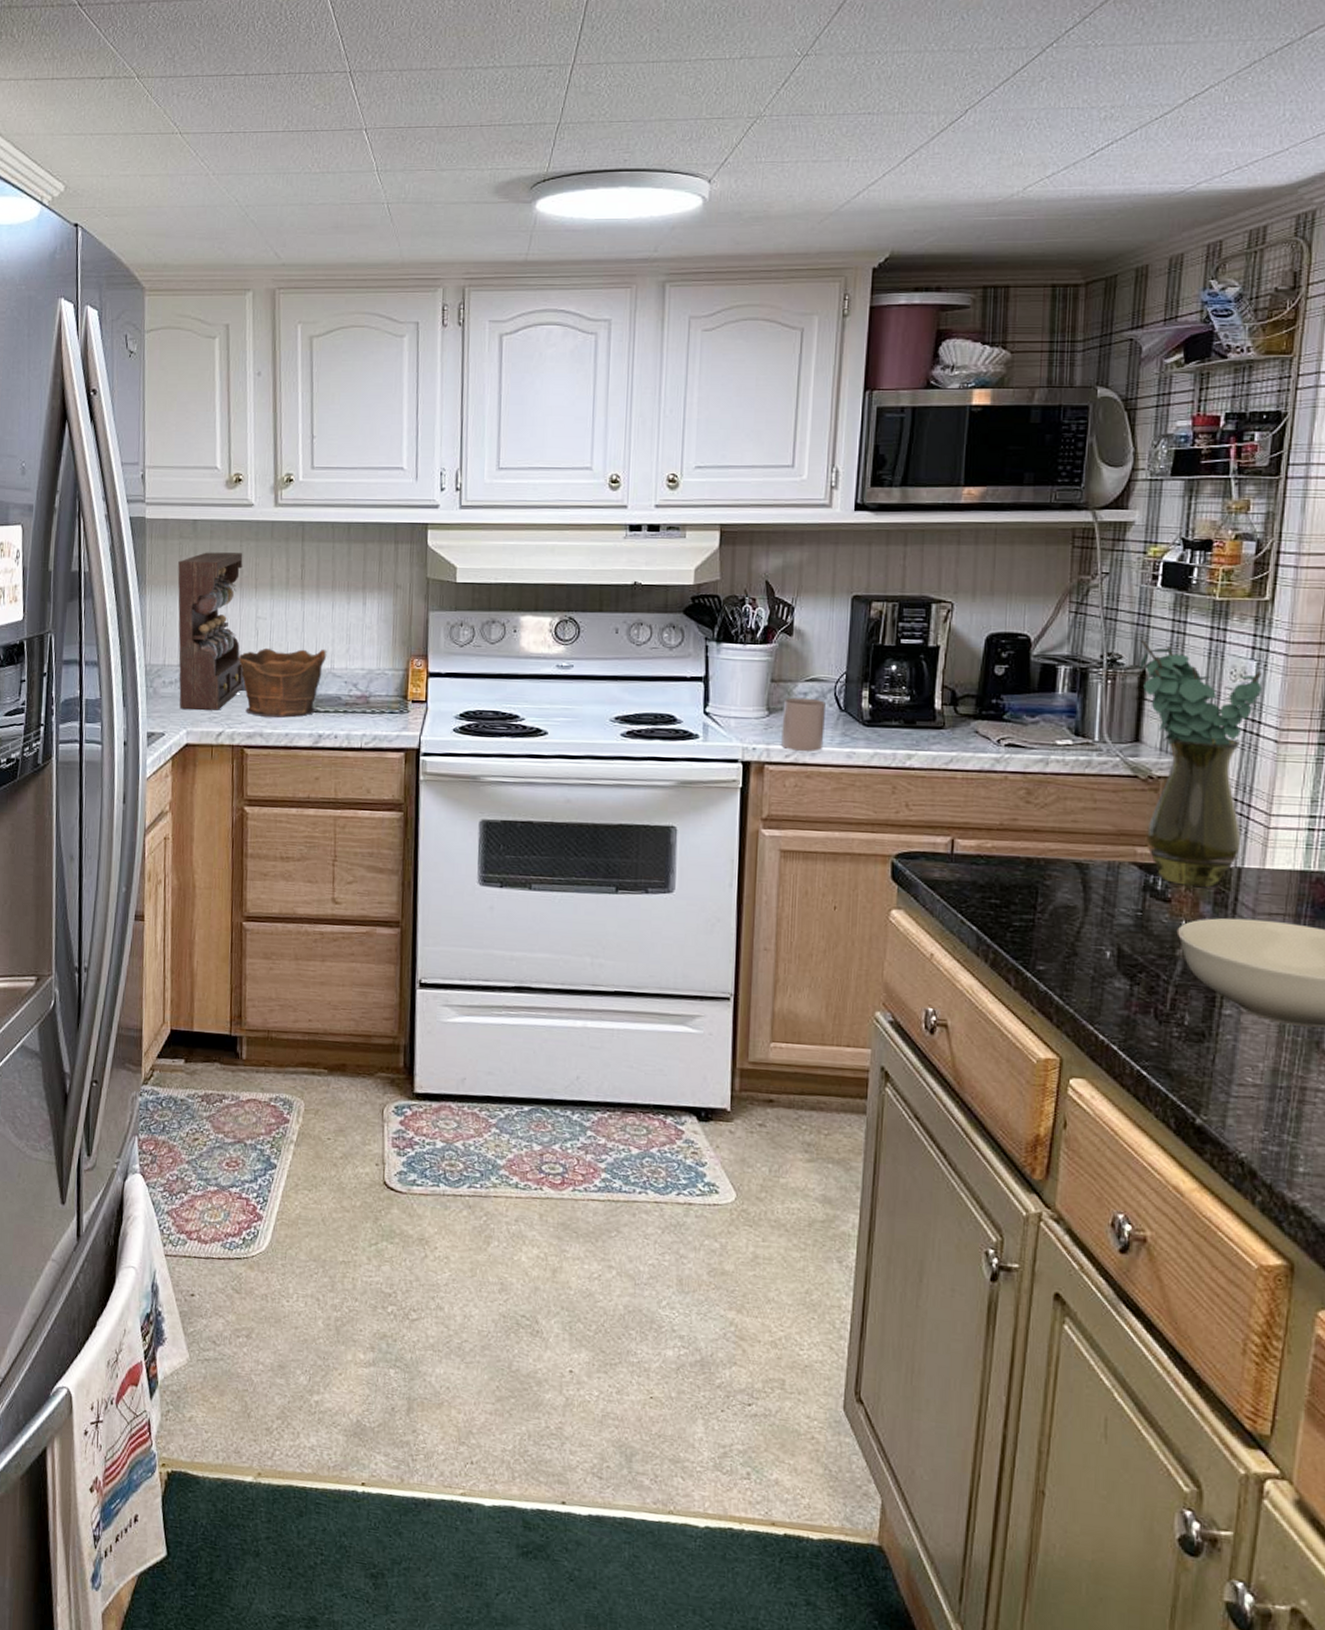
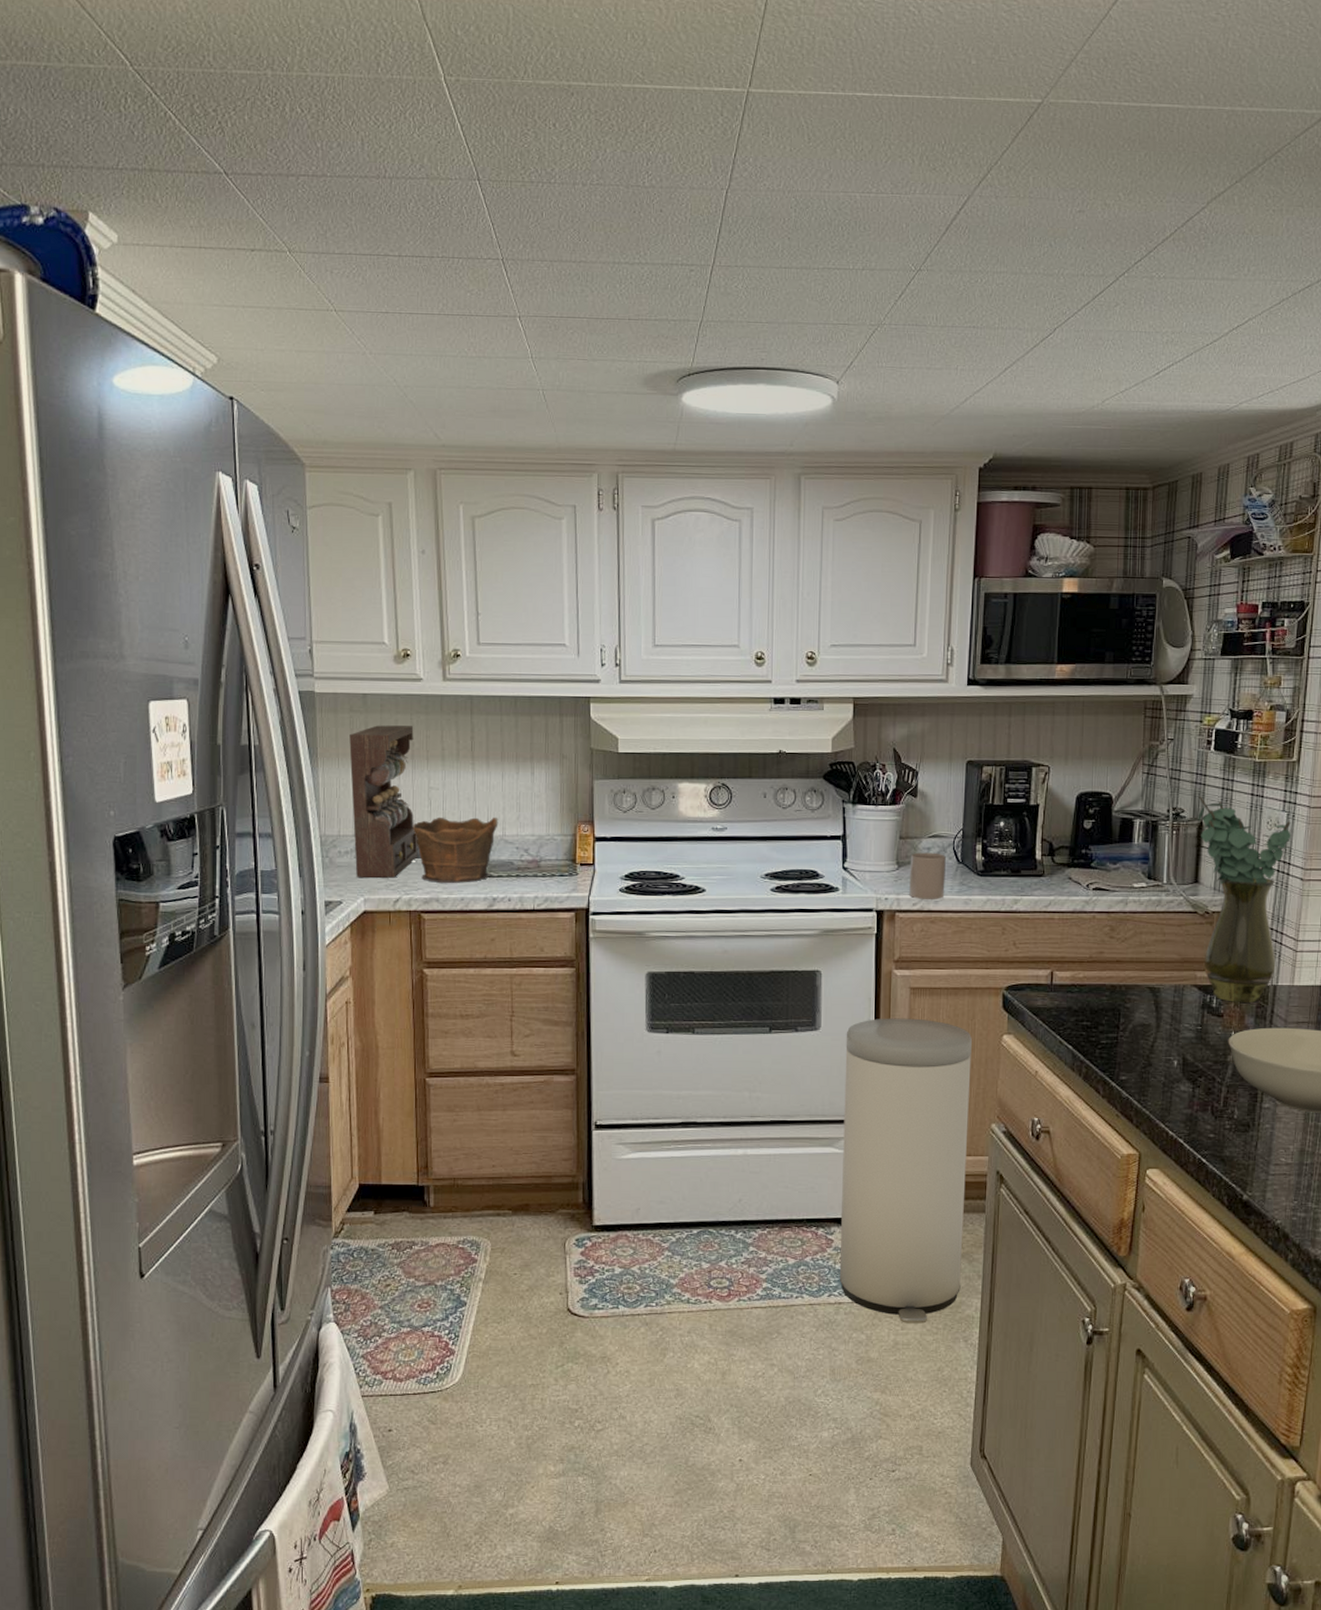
pedal bin: none [689,883,853,1237] -> present [839,1018,972,1324]

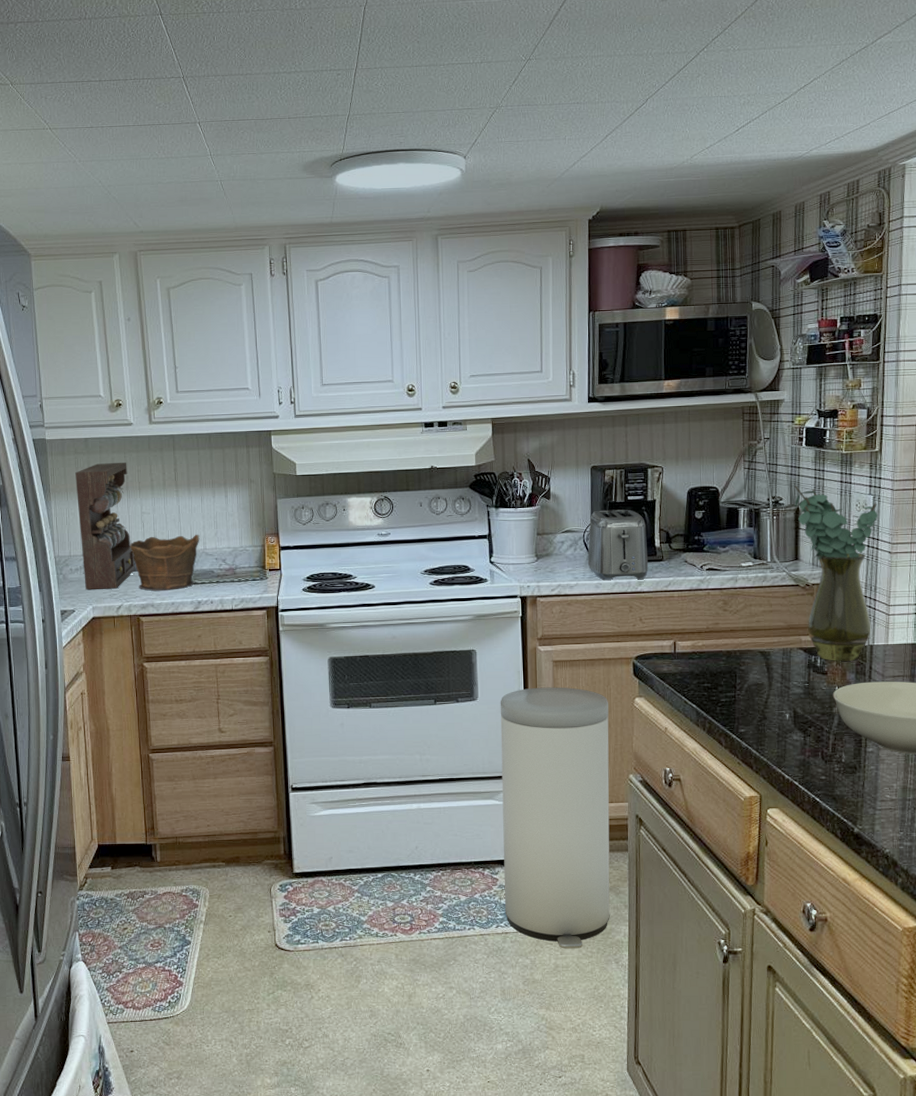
mug: present [909,852,946,901] -> none [547,545,578,586]
toaster: none [956,813,1027,897] -> present [587,509,649,581]

